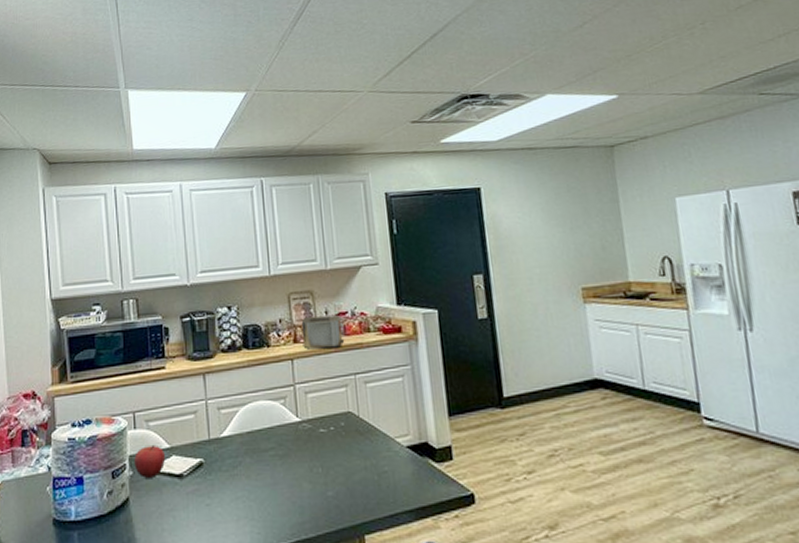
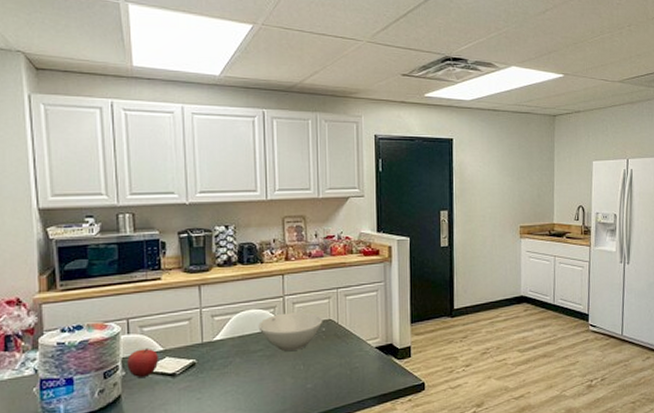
bowl: none [268,403,341,451] -> present [258,312,323,352]
toaster: present [301,315,344,350] -> none [293,238,331,267]

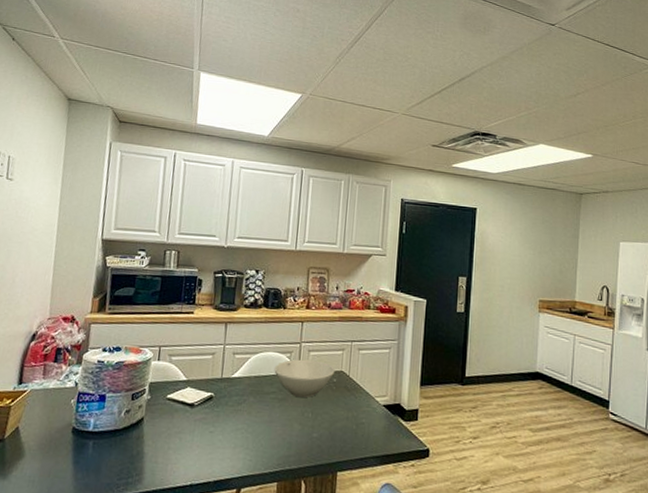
fruit: present [127,347,158,377] -> none [153,376,181,404]

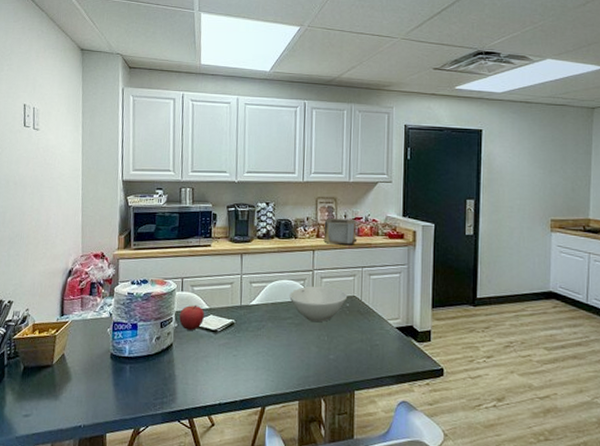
fruit: none [153,376,181,404] -> present [179,305,204,330]
toaster: none [313,289,350,318] -> present [323,218,358,245]

